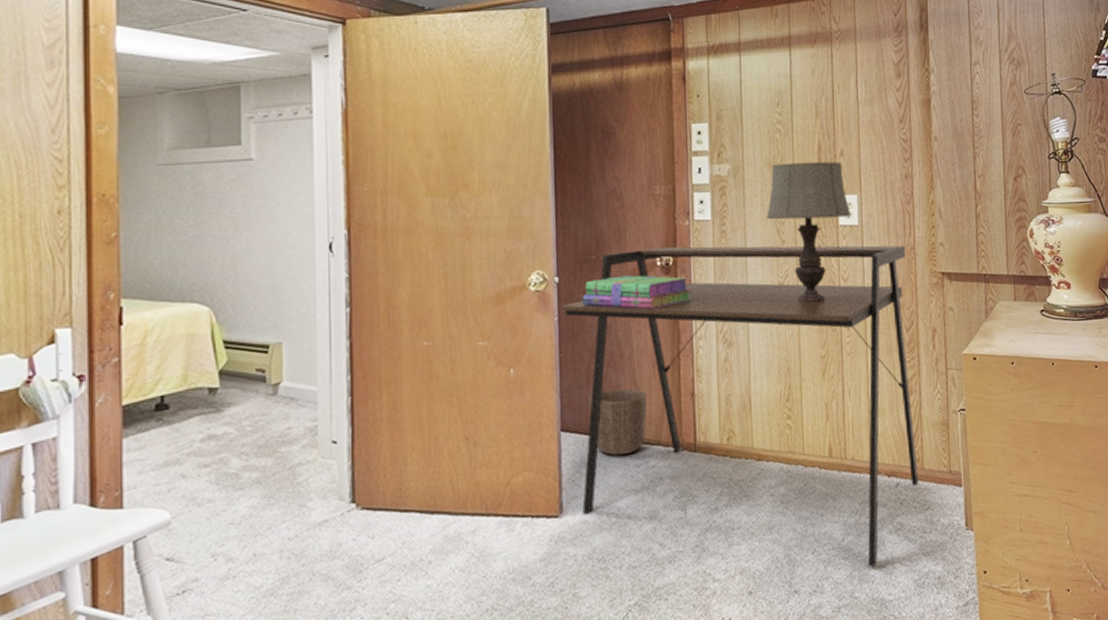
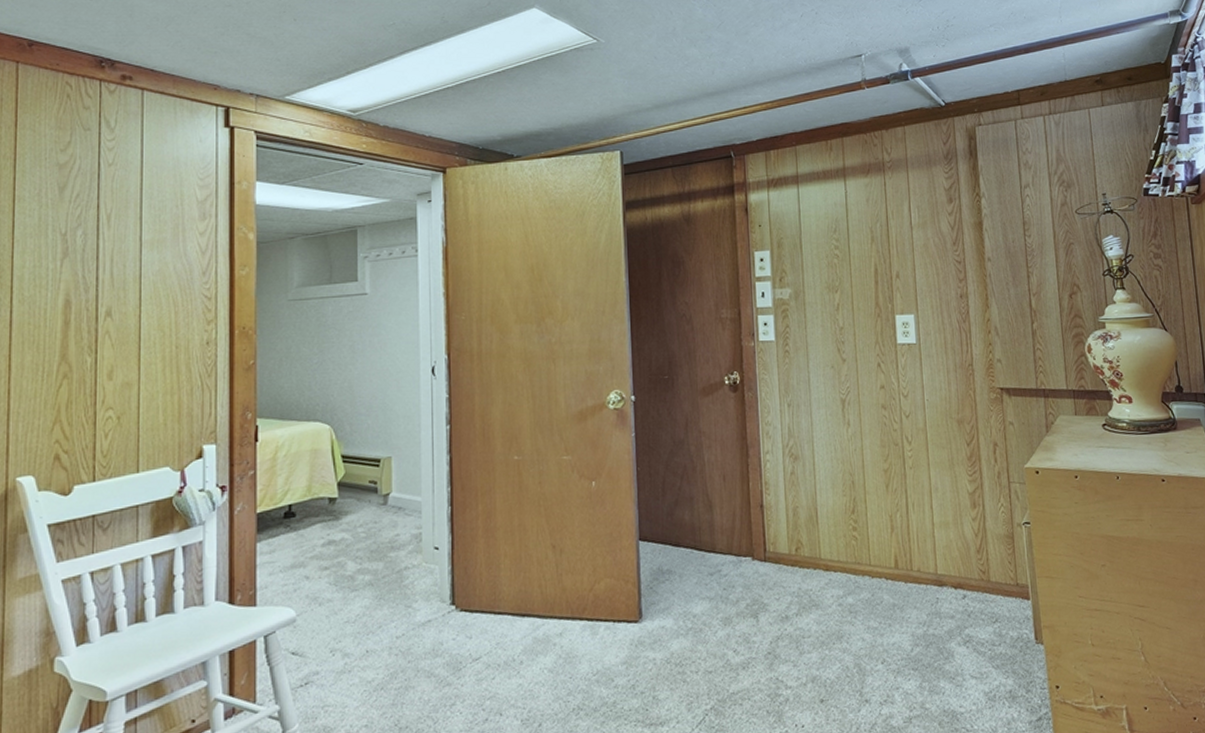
desk: present [562,245,919,567] -> none [639,362,986,678]
stack of books: present [583,275,691,309] -> none [657,393,758,426]
waste basket: present [589,388,647,456] -> none [664,500,719,565]
table lamp: present [767,162,851,303] -> none [827,283,909,419]

